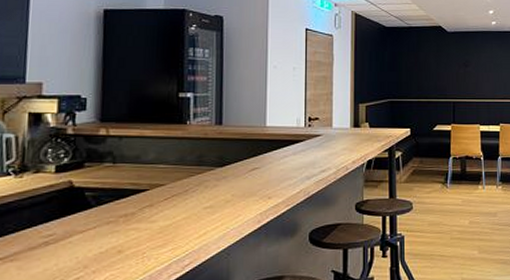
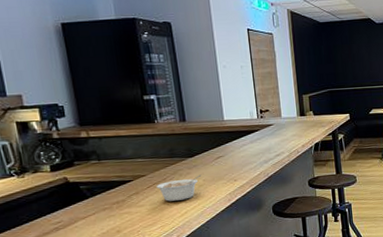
legume: none [175,188,231,218] -> present [156,174,202,202]

